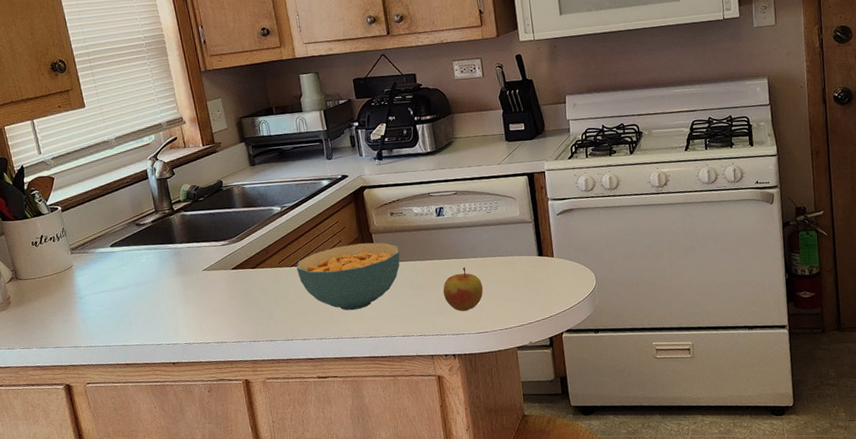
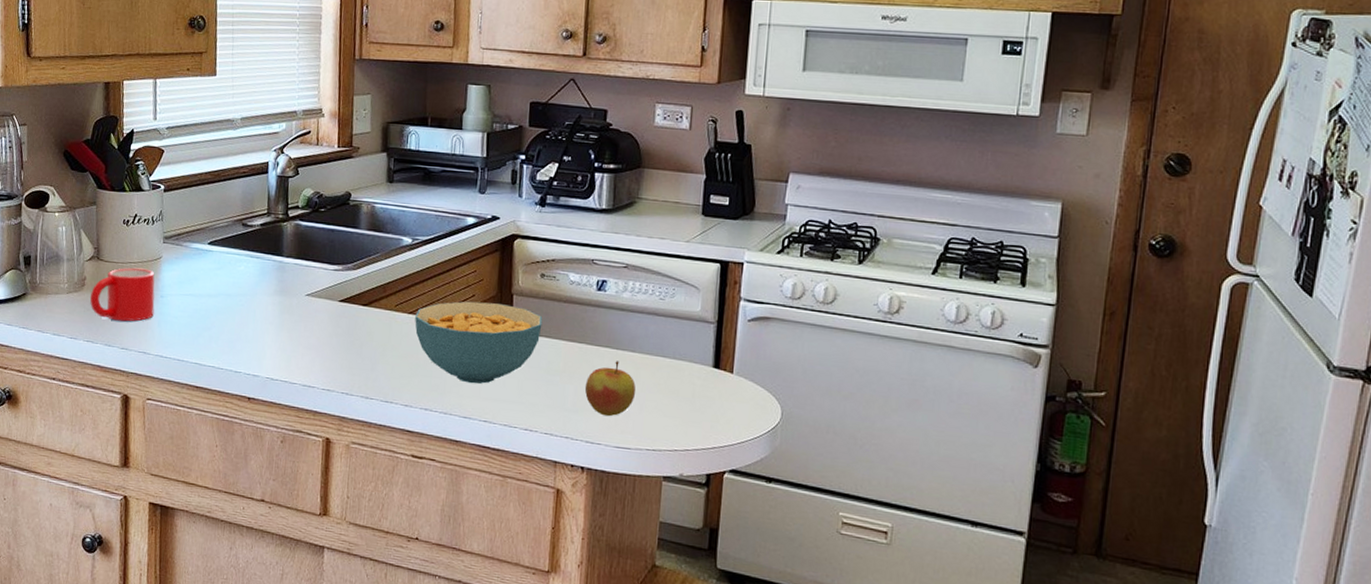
mug: none [17,278,77,327] -> present [89,267,155,322]

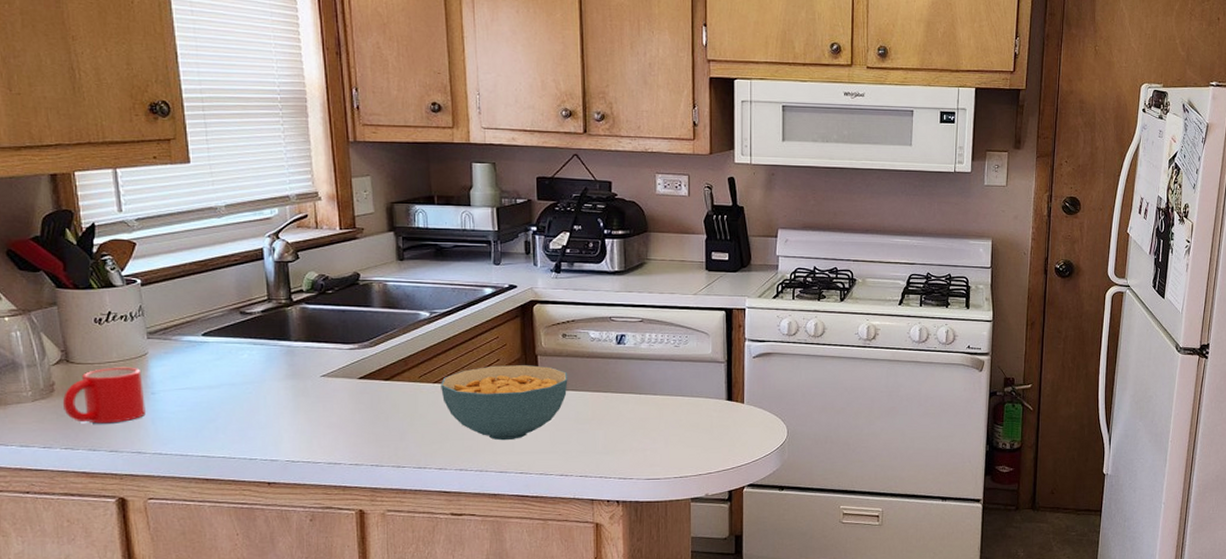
apple: present [584,361,636,417] -> none [613,404,660,454]

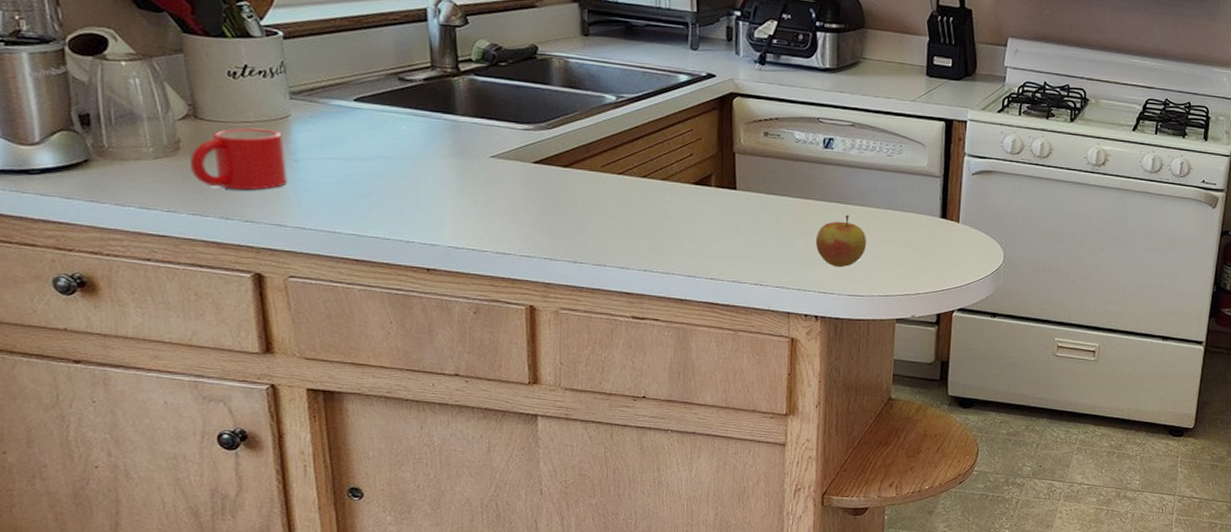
cereal bowl: present [441,365,568,441] -> none [626,160,768,243]
apple: none [613,404,660,454] -> present [815,215,866,268]

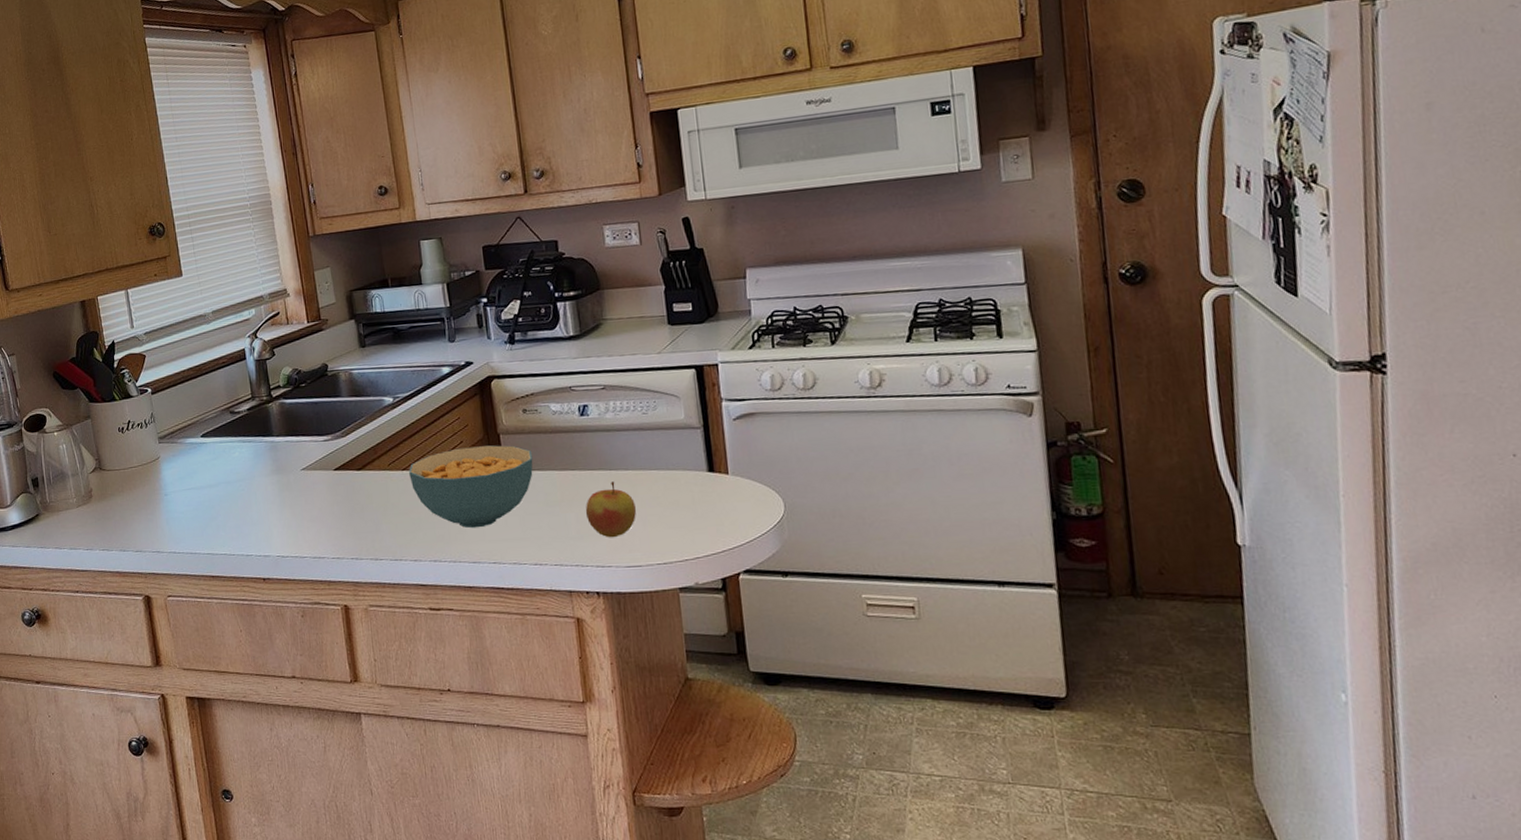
mug: present [189,127,287,191] -> none [98,471,161,526]
cereal bowl: none [626,160,768,243] -> present [409,445,533,529]

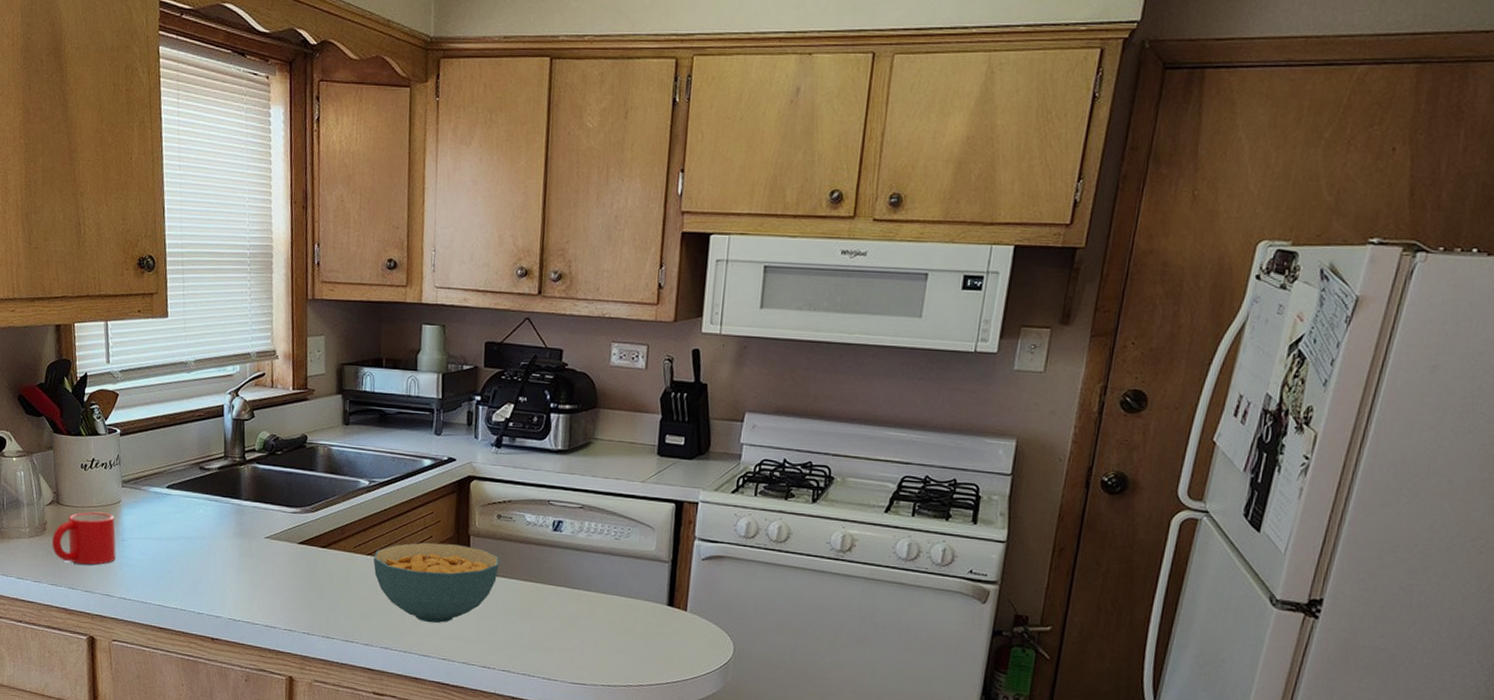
mug: none [98,471,161,526] -> present [51,511,116,565]
apple: present [585,481,636,538] -> none [541,600,591,654]

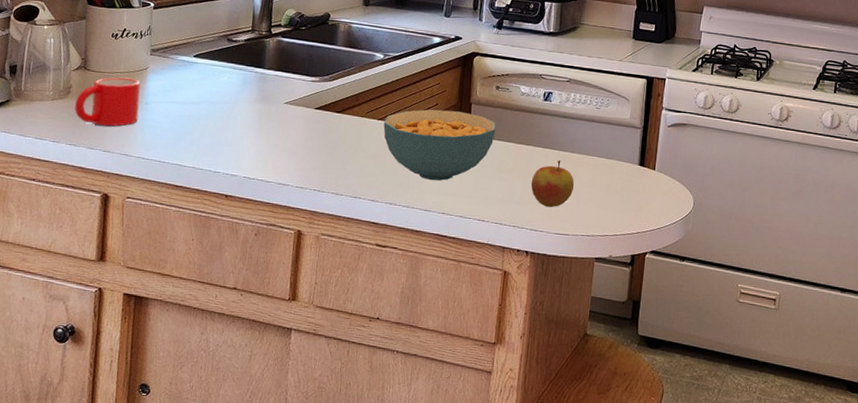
apple: none [541,600,591,654] -> present [531,160,574,208]

